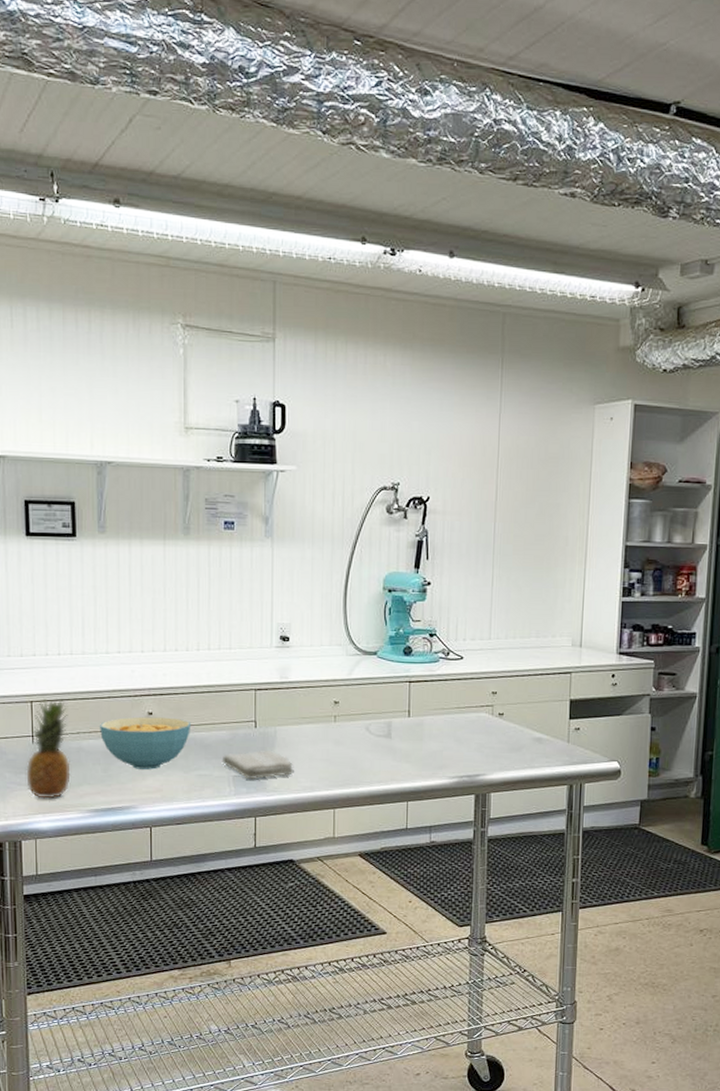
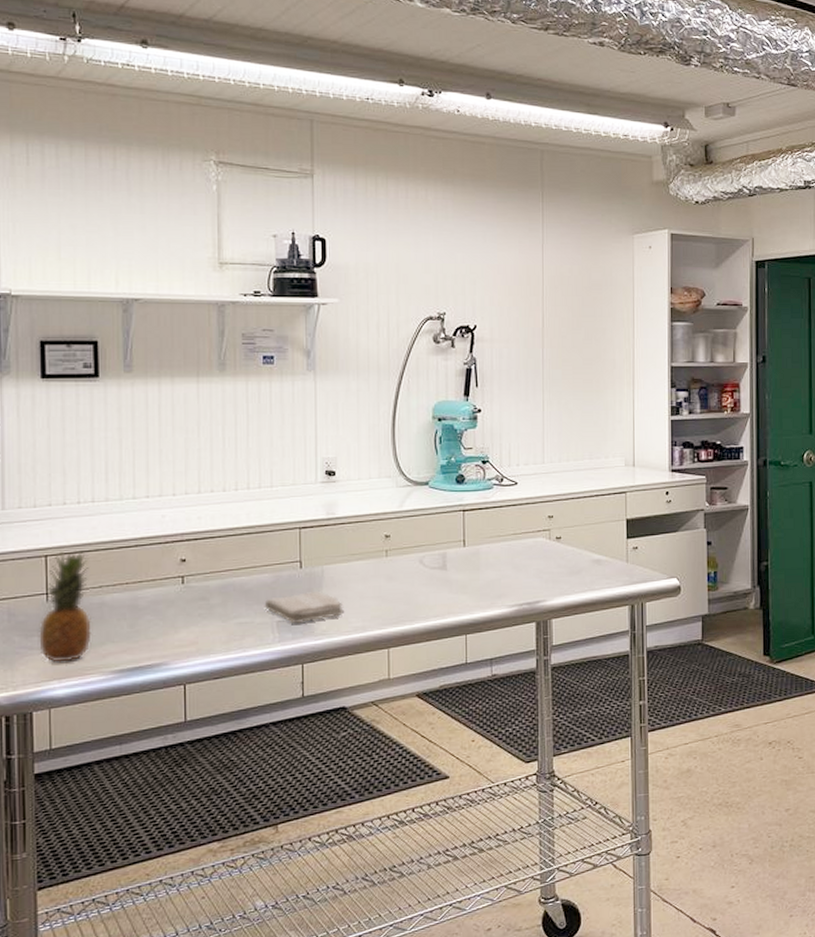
cereal bowl: present [100,717,192,770] -> none [126,563,230,622]

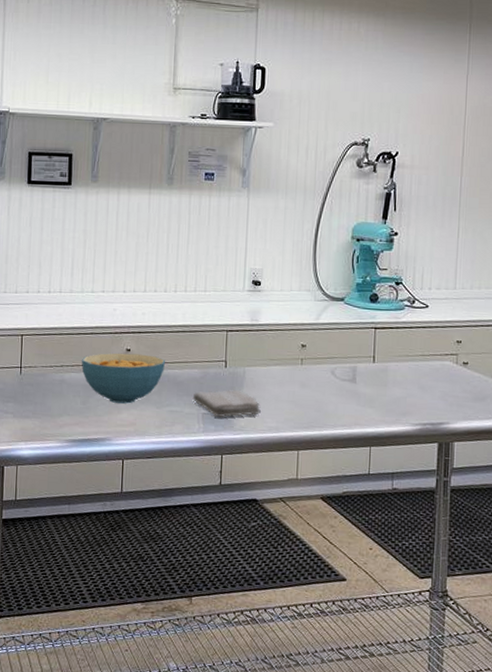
fruit: present [39,551,91,663] -> none [12,332,54,428]
cereal bowl: none [126,563,230,622] -> present [82,352,166,404]

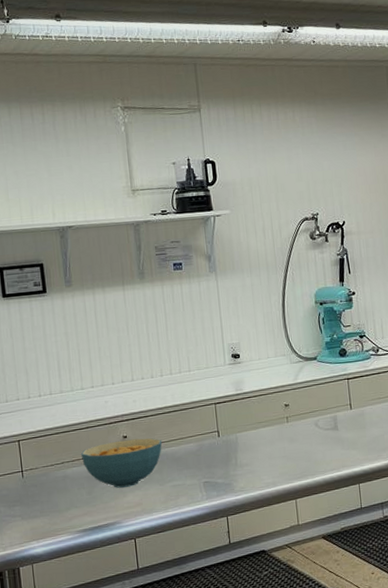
washcloth: present [192,390,261,417] -> none [192,455,257,483]

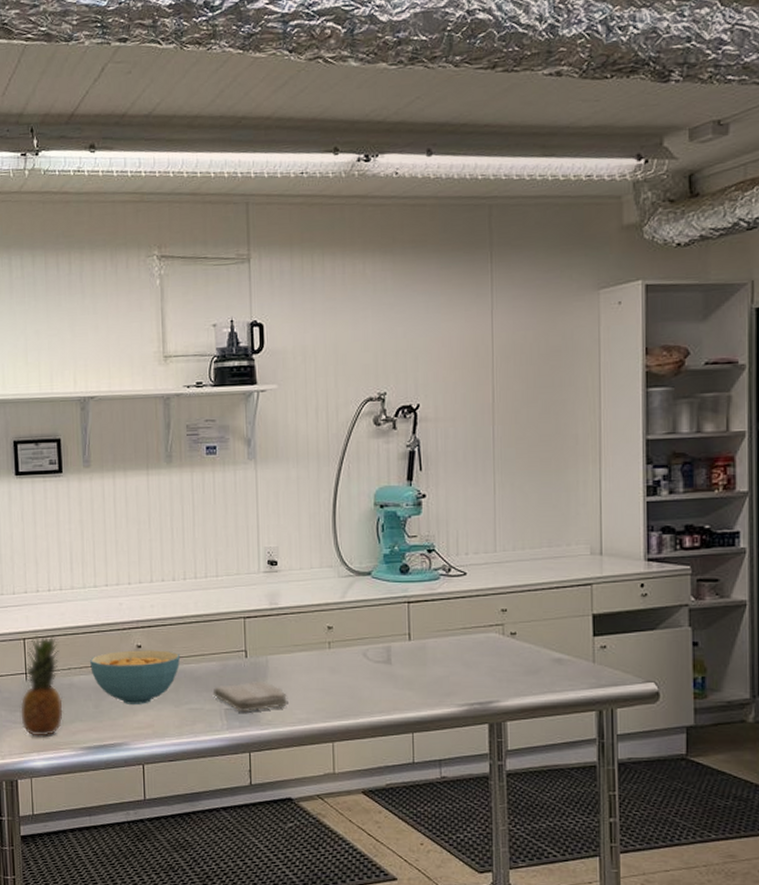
fruit: none [18,436,60,527] -> present [20,635,63,737]
washcloth: none [192,455,257,483] -> present [212,682,288,711]

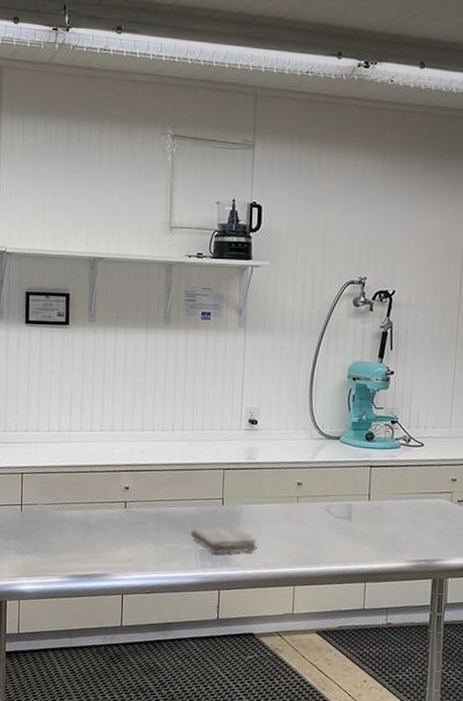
fruit: present [20,635,63,737] -> none [14,471,54,564]
cereal bowl: present [90,650,181,704] -> none [81,490,164,541]

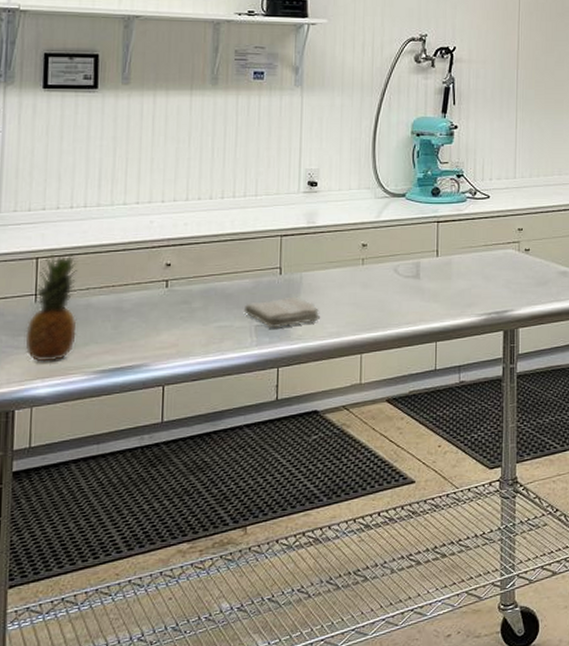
fruit: none [14,471,54,564] -> present [25,254,78,362]

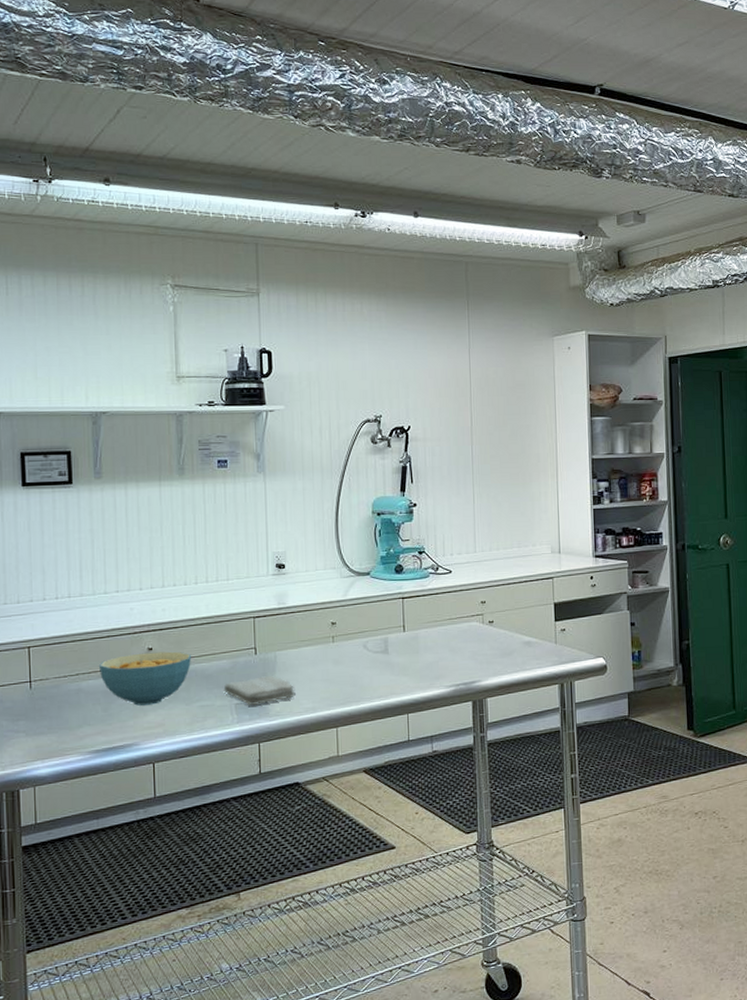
fruit: present [25,254,78,362] -> none [24,643,70,744]
cereal bowl: none [112,268,213,324] -> present [99,651,192,706]

